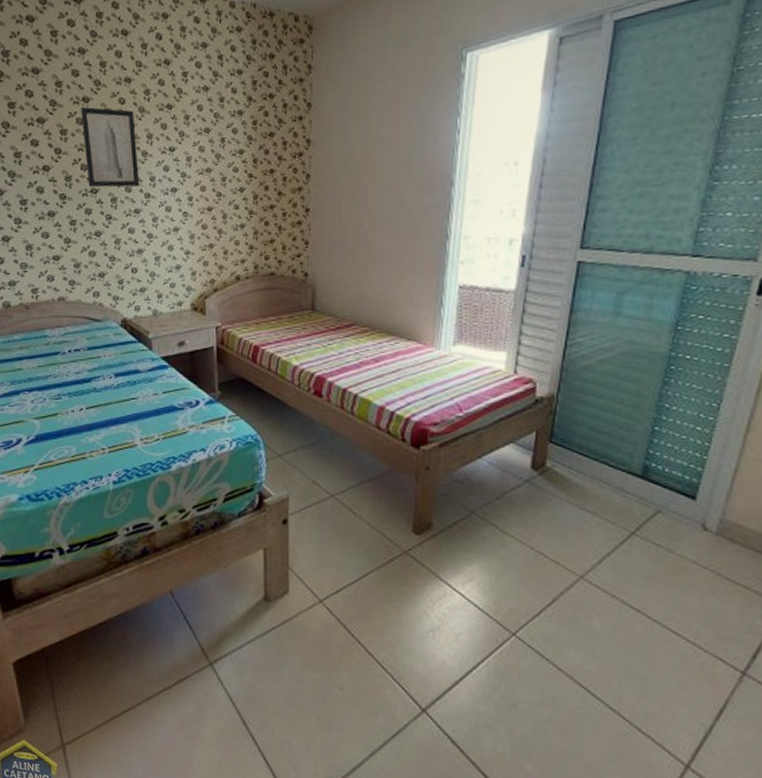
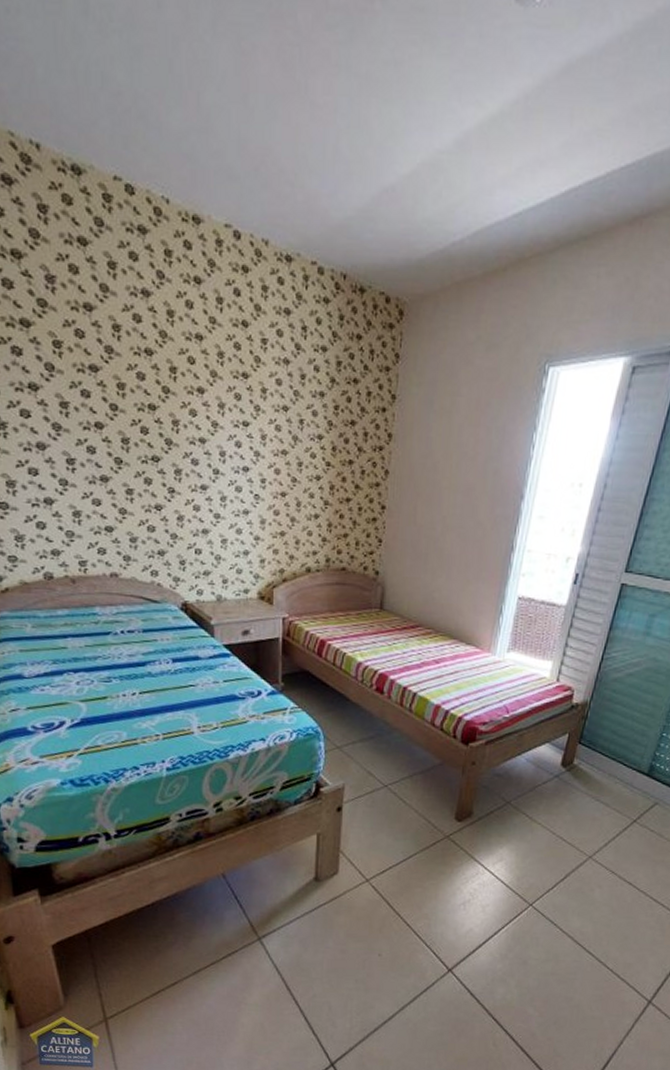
wall art: present [80,106,140,188] -> none [142,359,208,461]

